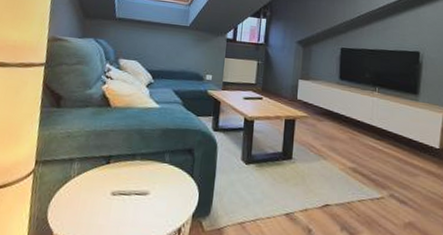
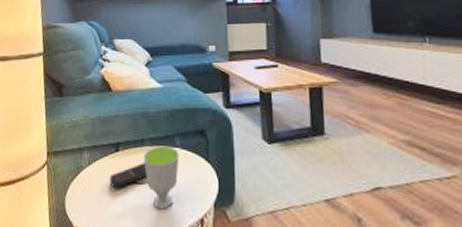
remote control: none [96,176,135,199] -> present [109,163,147,189]
cup: none [132,161,167,220] -> present [143,146,179,210]

